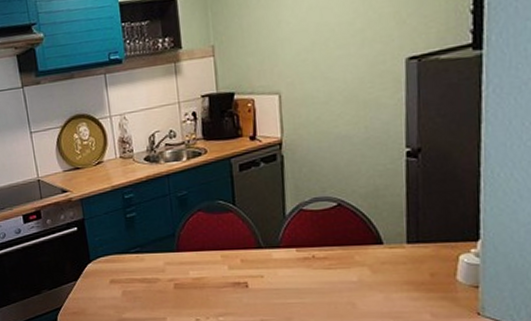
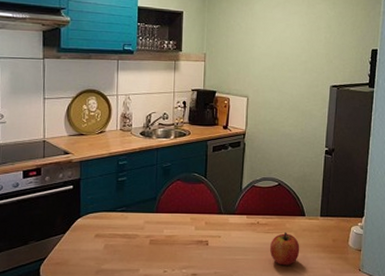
apple: none [333,267,380,310] -> present [269,232,300,266]

